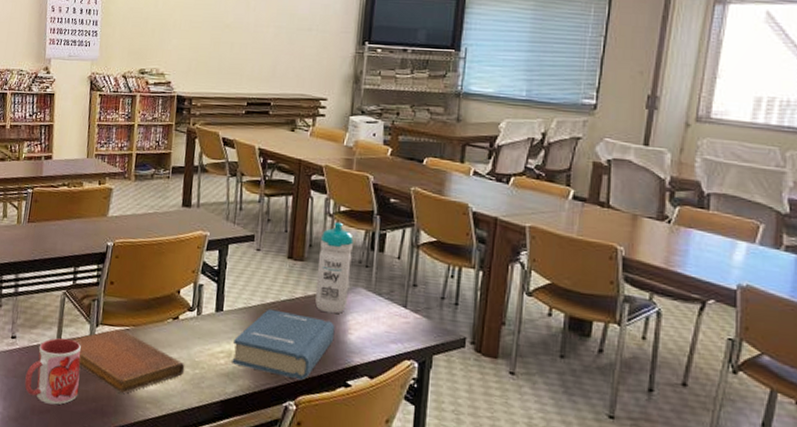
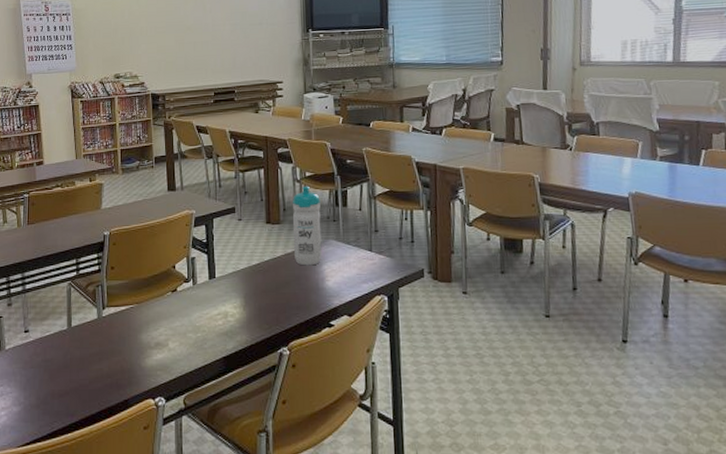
mug: present [24,337,81,405] -> none [42,324,94,387]
notebook: present [71,328,185,393] -> none [81,308,188,365]
hardback book: present [232,309,335,381] -> none [228,269,315,328]

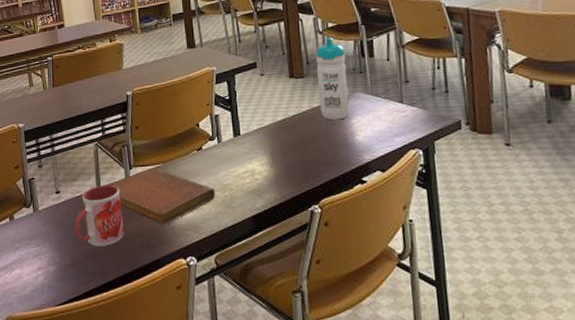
mug: none [42,324,94,387] -> present [74,184,125,247]
notebook: none [81,308,188,365] -> present [110,168,216,225]

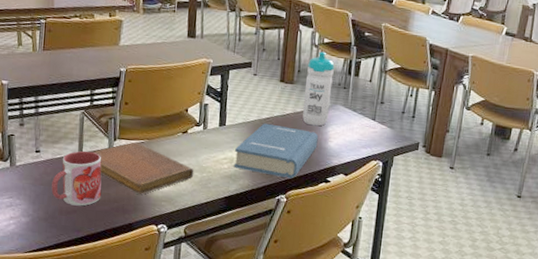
hardback book: none [255,125,344,185] -> present [233,123,319,179]

